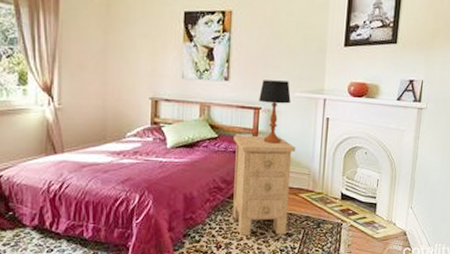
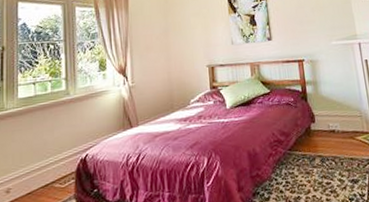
nightstand: present [233,135,296,236] -> none [284,83,352,188]
table lamp: present [259,80,291,144] -> none [300,32,329,92]

